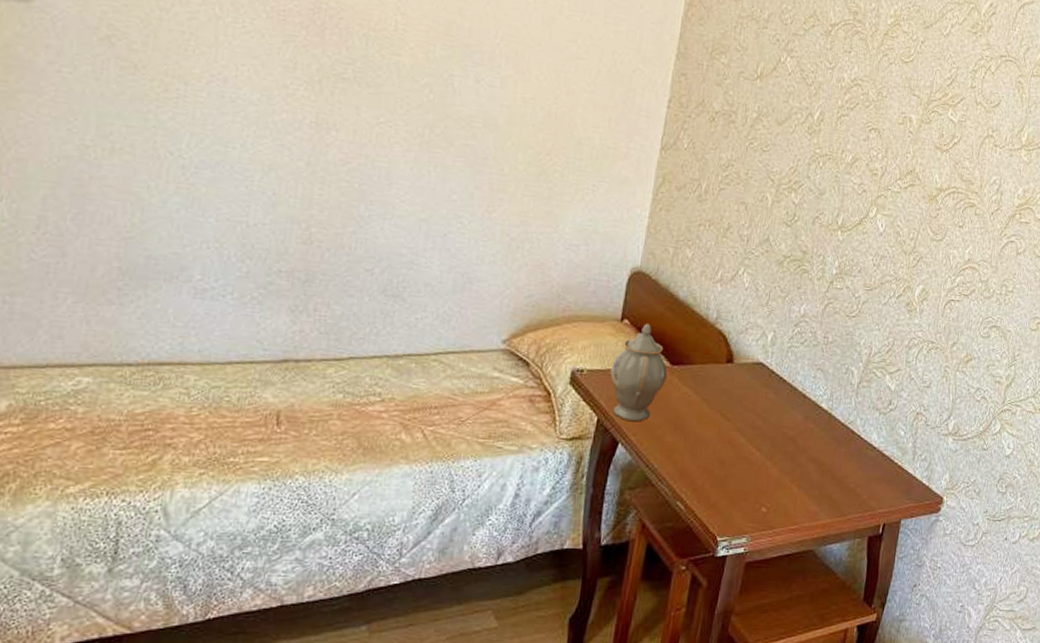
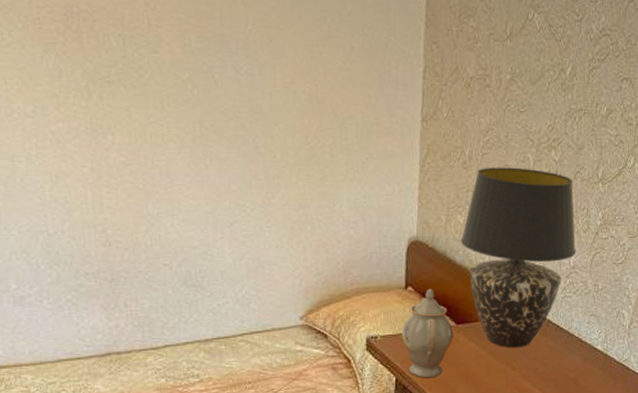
table lamp: none [686,202,811,398] -> present [460,167,575,348]

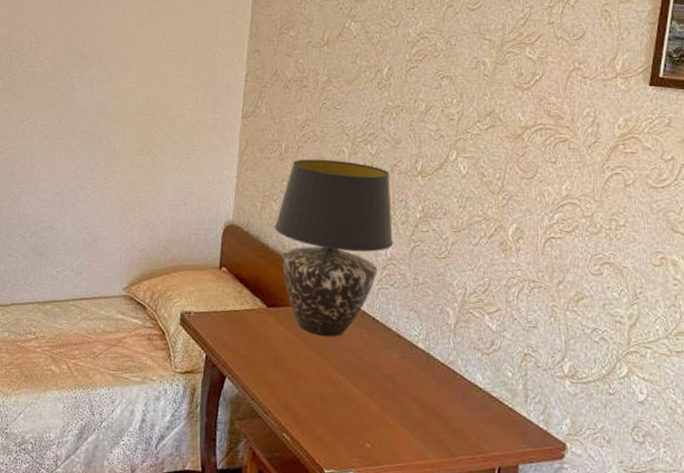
teapot: present [401,288,453,378] -> none [213,270,264,359]

